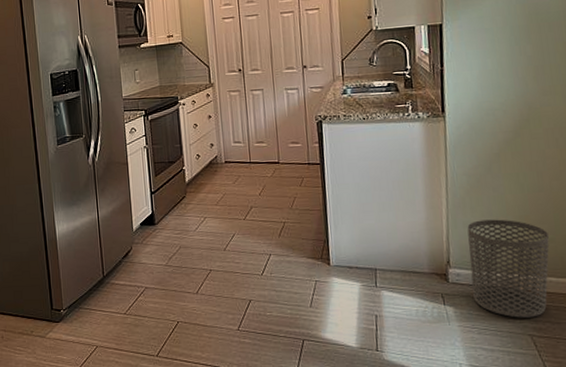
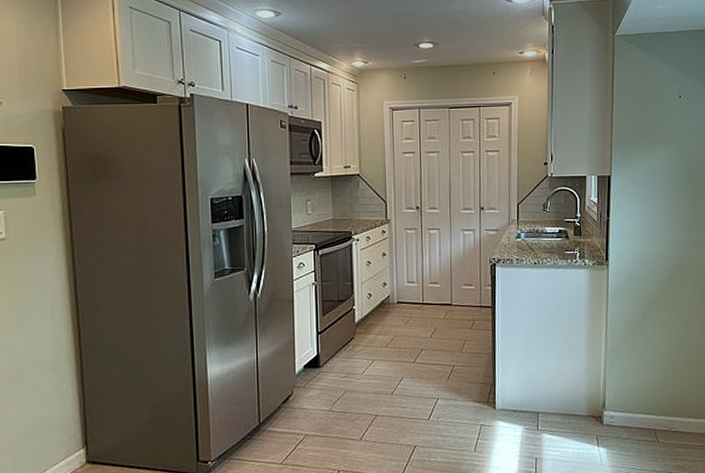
waste bin: present [467,219,550,318] -> none [622,364,690,457]

